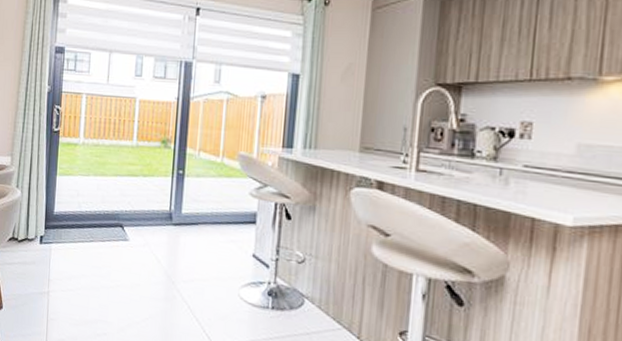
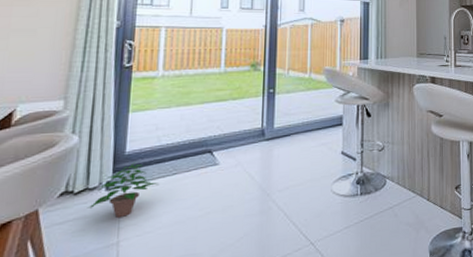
potted plant: none [27,223,80,271] -> present [87,162,160,218]

